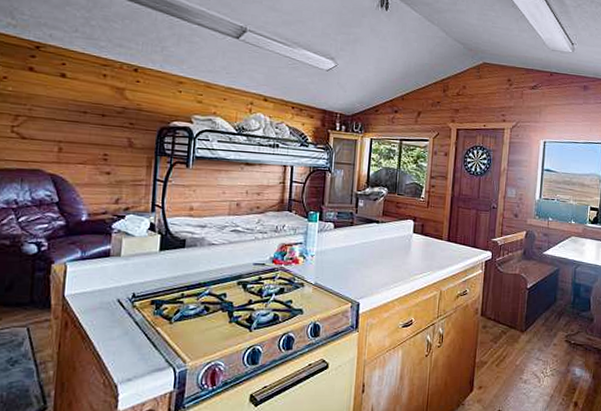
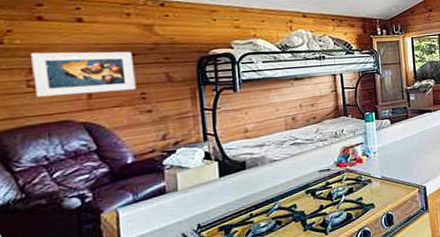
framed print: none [17,101,102,150] -> present [31,51,136,97]

